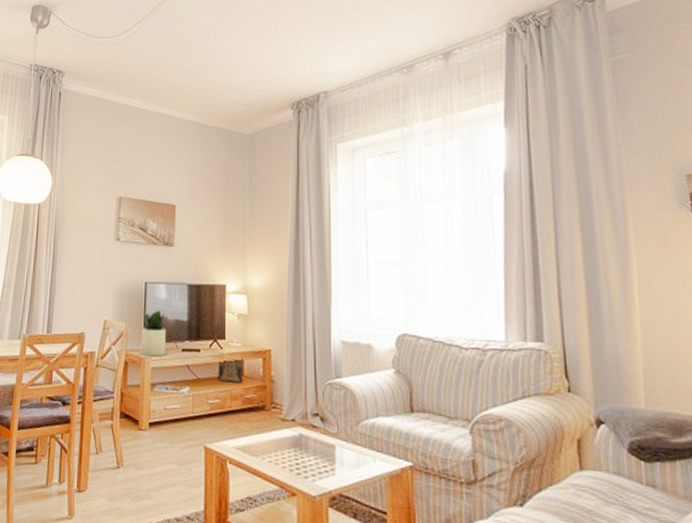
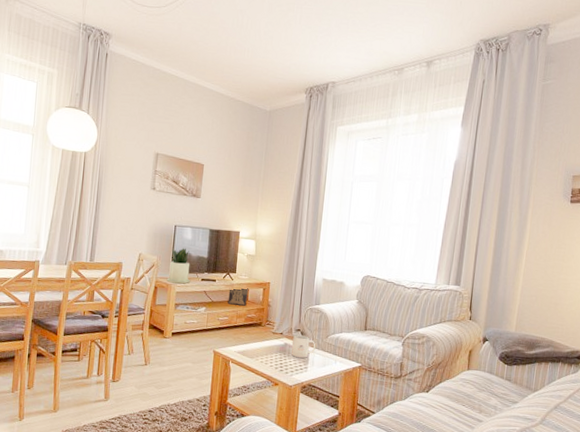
mug: none [309,421,344,456] -> present [291,335,316,359]

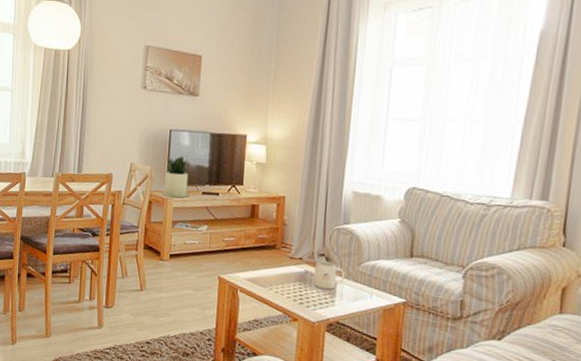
decorative box: present [227,287,248,306] -> none [234,202,258,225]

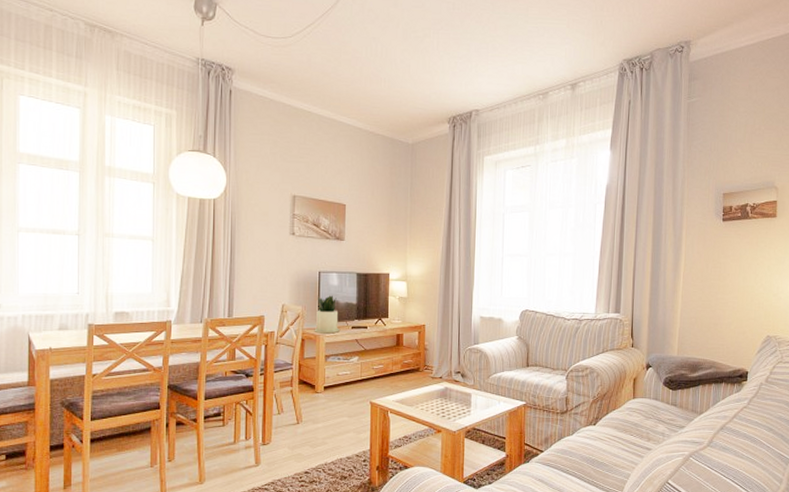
mug: present [313,260,346,290] -> none [452,377,478,402]

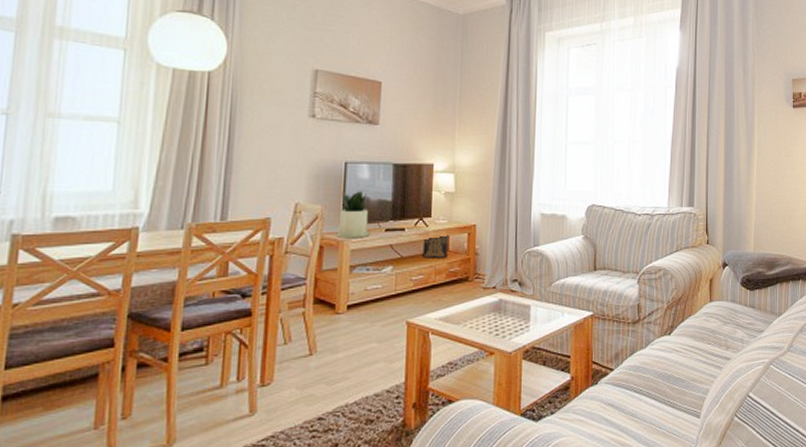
decorative box: none [381,333,402,352] -> present [422,235,448,258]

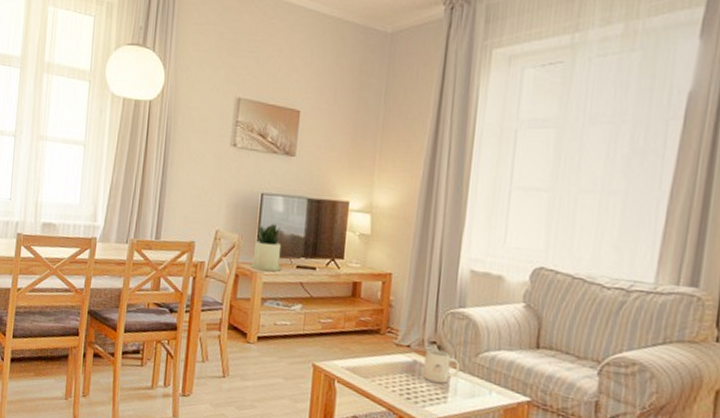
decorative box: present [422,235,448,258] -> none [332,279,361,305]
mug: none [507,286,538,316] -> present [423,349,461,384]

